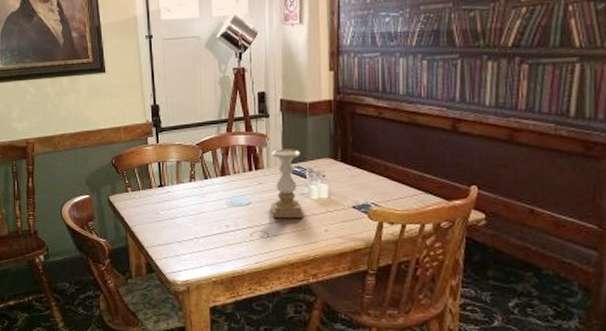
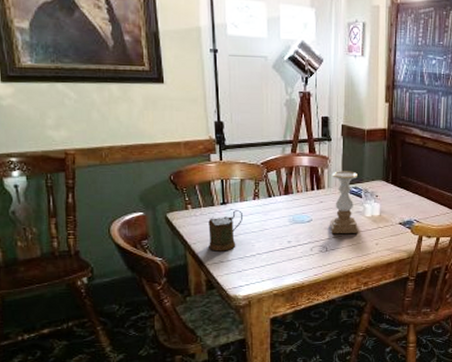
beer mug: none [147,193,179,234] -> present [208,210,242,252]

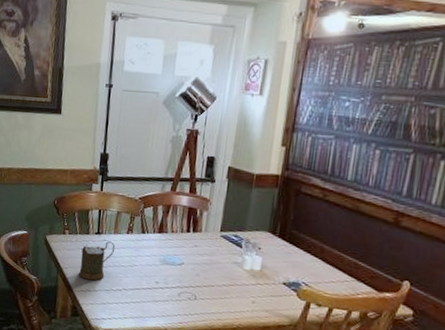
candle holder: present [330,171,359,235] -> none [202,215,240,286]

